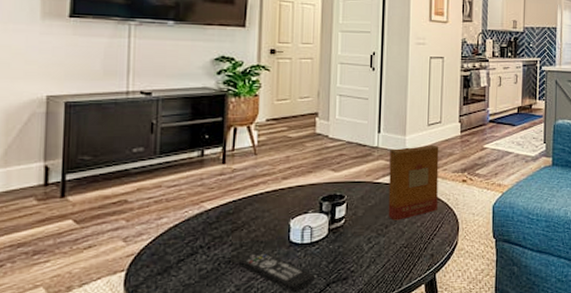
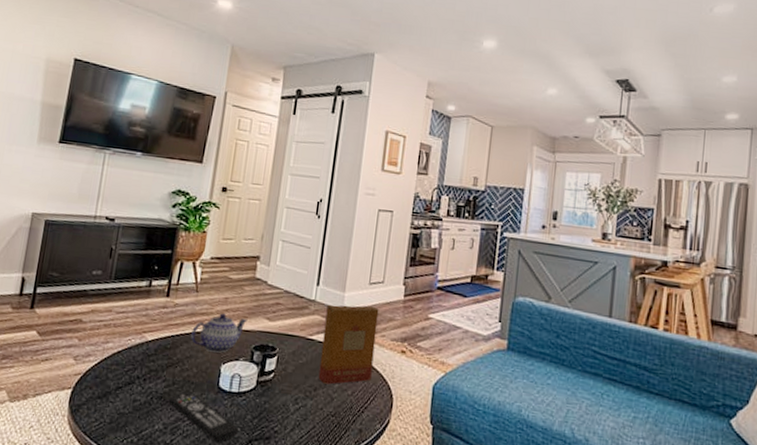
teapot: none [254,172,312,210] -> present [191,313,248,353]

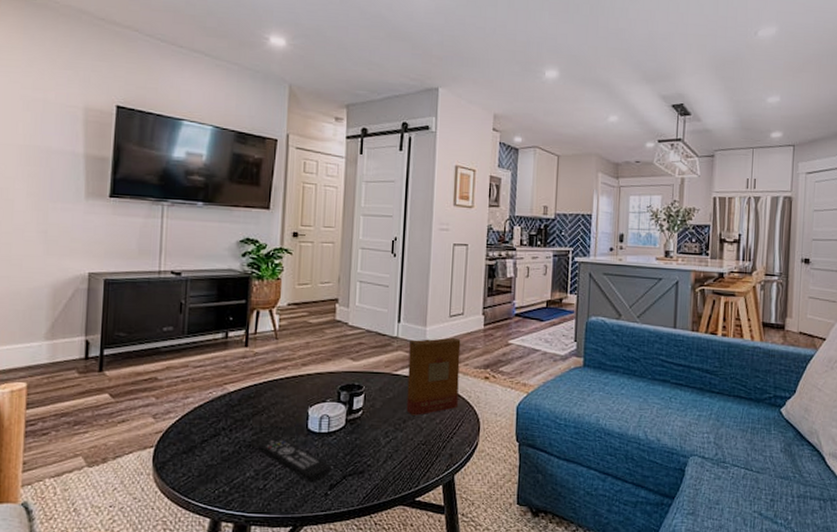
teapot: present [191,313,248,353] -> none [274,358,331,396]

